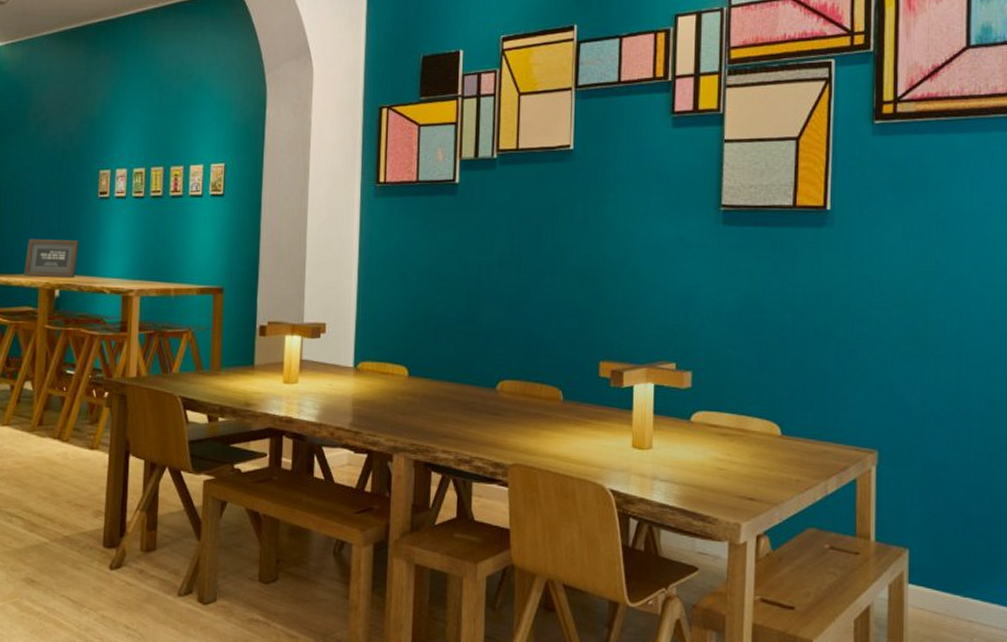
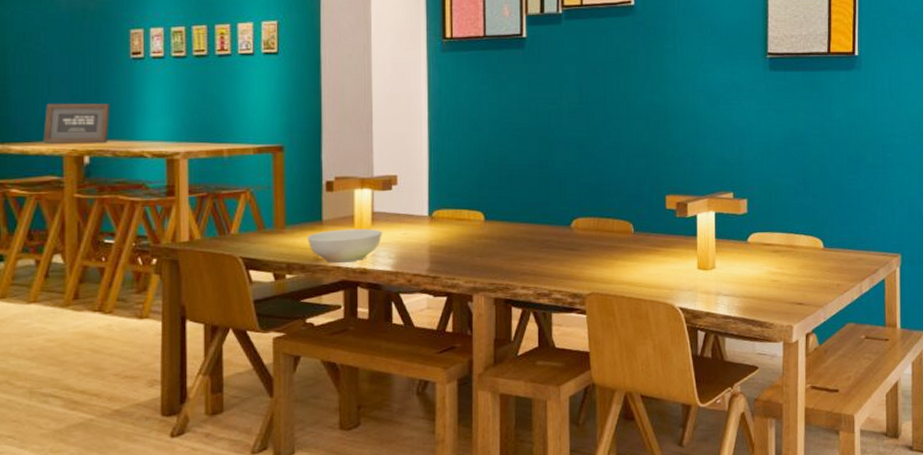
bowl: none [239,375,310,410] -> present [307,228,383,263]

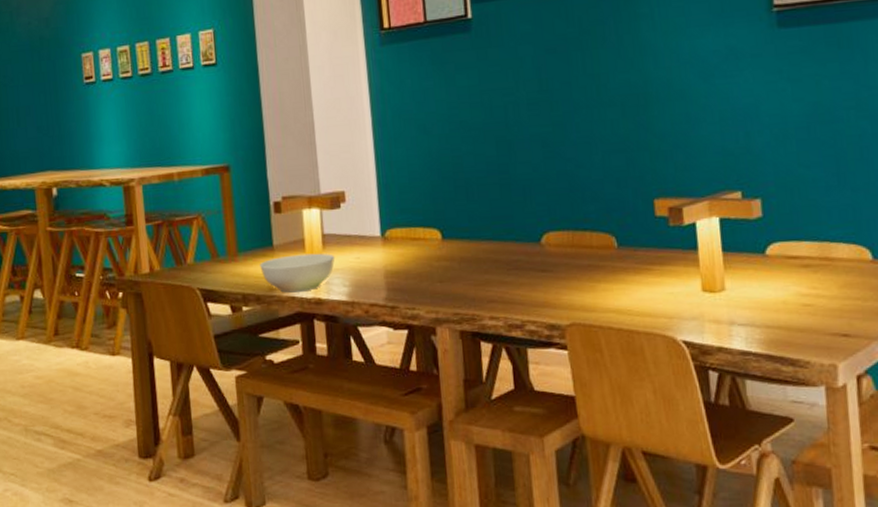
picture frame: present [43,104,111,144] -> none [17,132,71,177]

